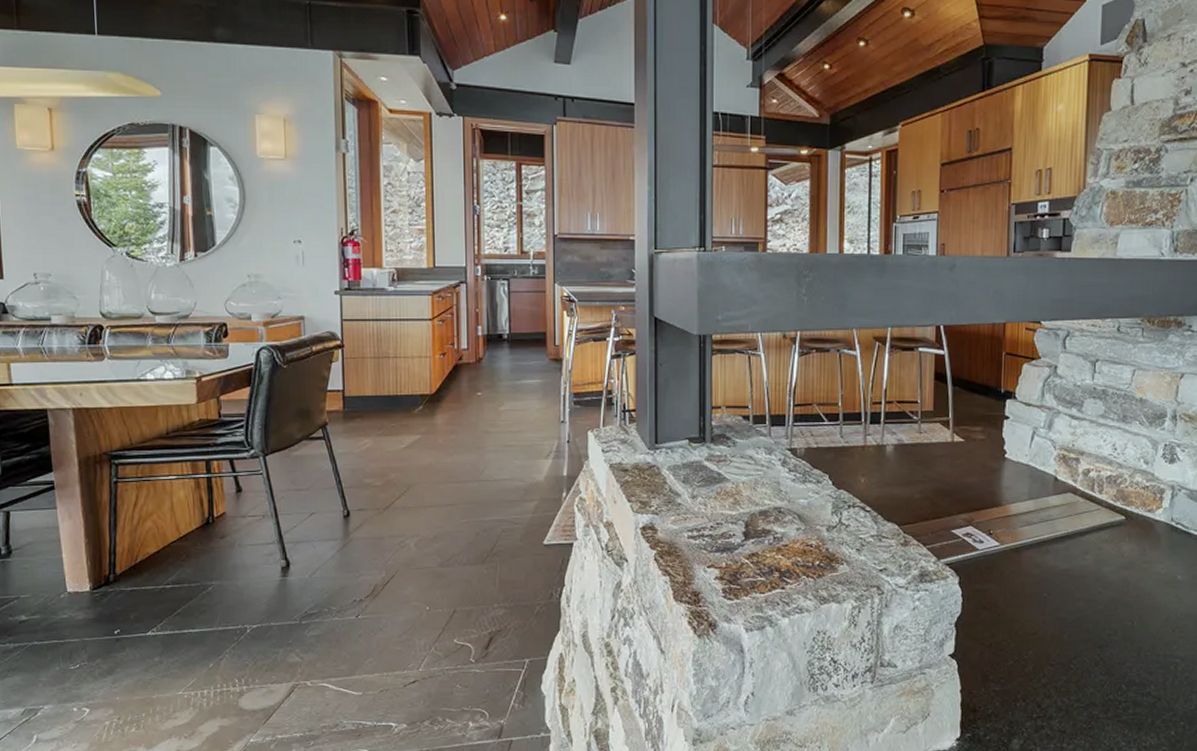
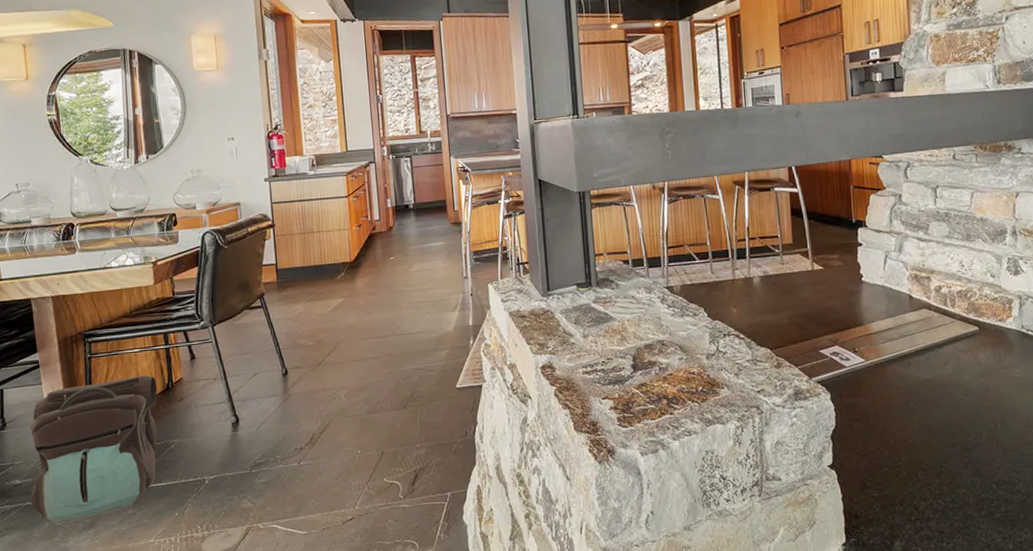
backpack: none [38,506,195,669] -> present [29,375,158,525]

